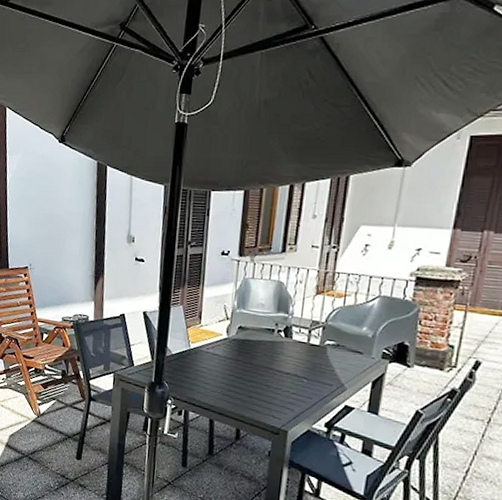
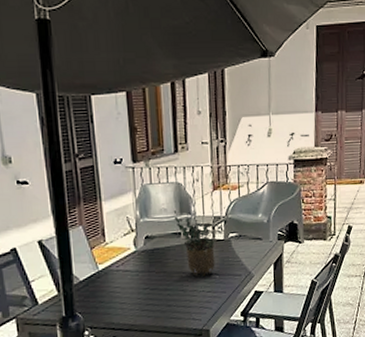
potted plant: none [270,307,320,377] -> present [173,211,222,276]

